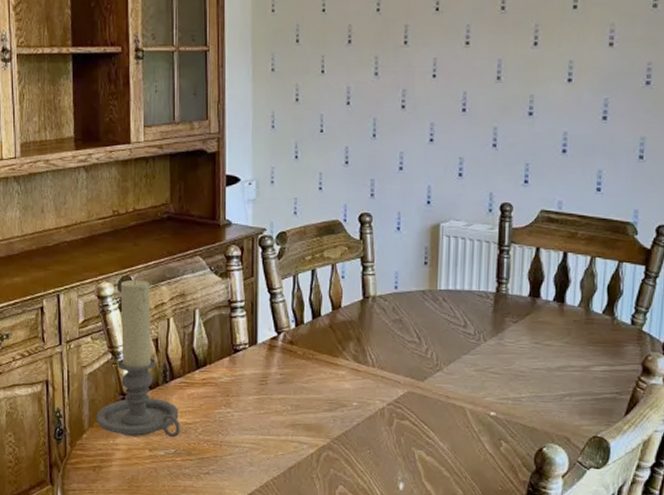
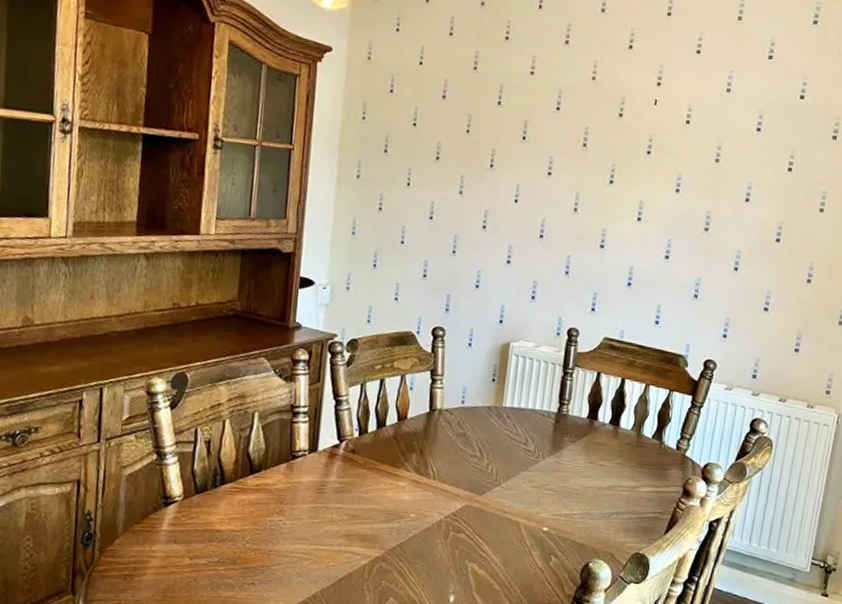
candle holder: present [96,279,180,438] -> none [132,377,227,546]

